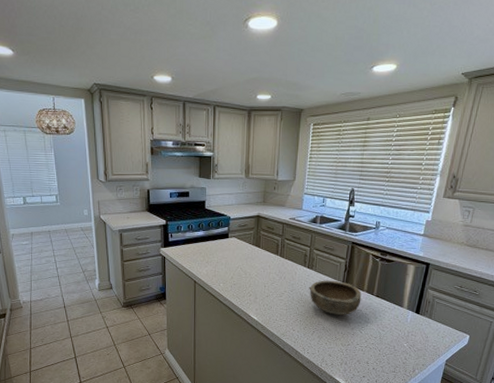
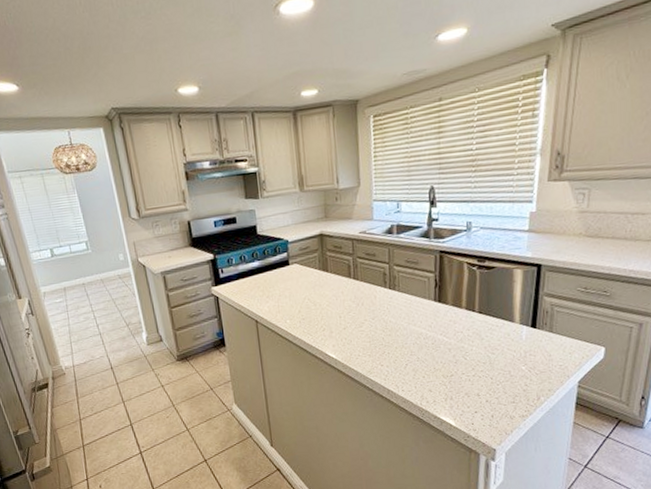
bowl: present [309,280,362,315] -> none [394,299,461,341]

